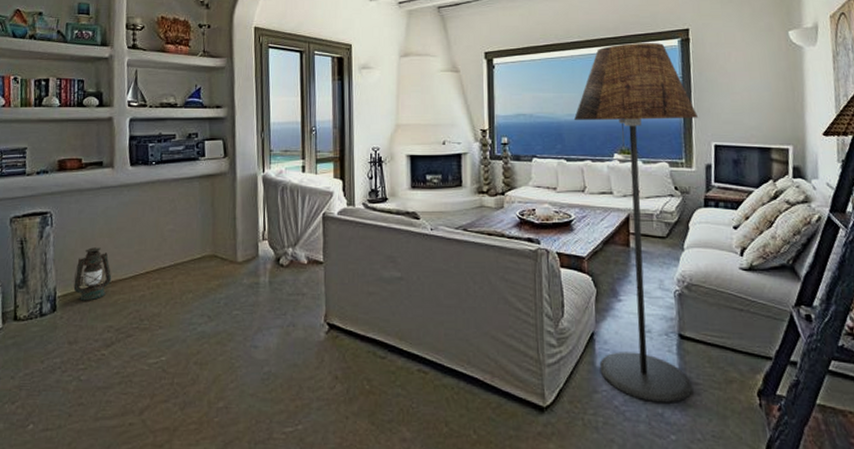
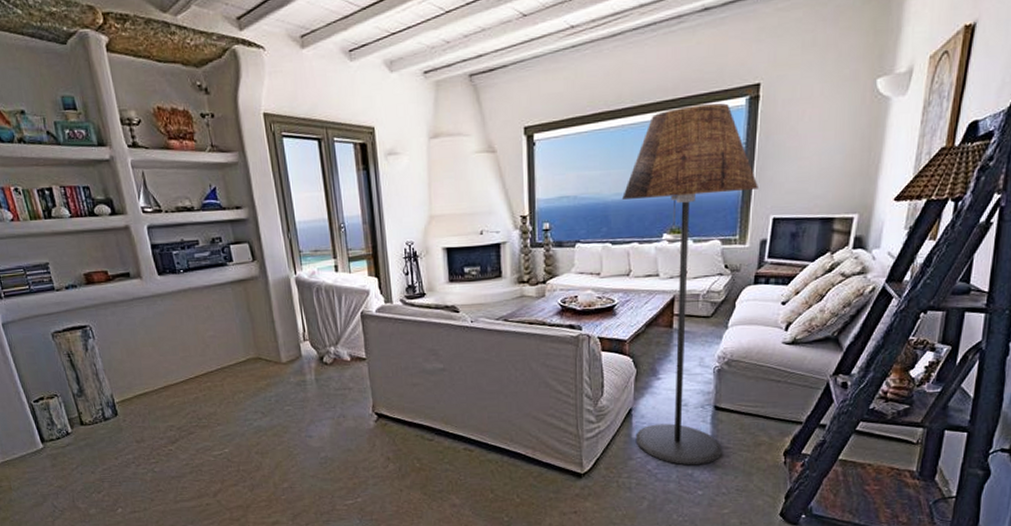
lantern: present [73,247,112,301] -> none [127,356,164,405]

